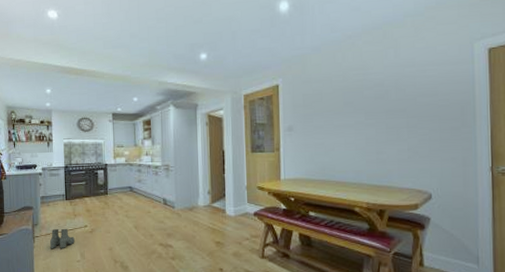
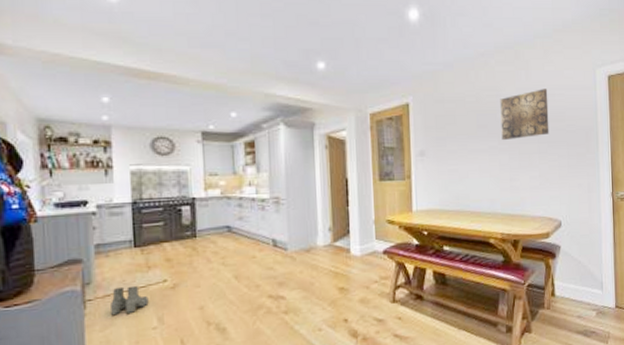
wall art: none [367,65,420,115] -> present [500,89,550,140]

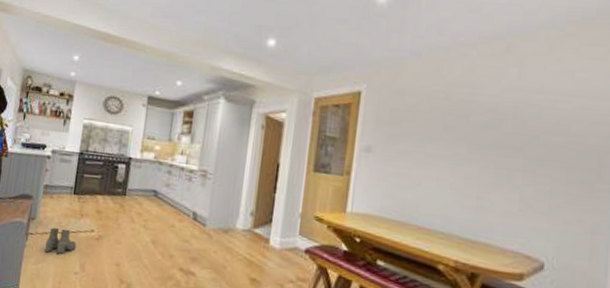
wall art: present [500,89,550,140] -> none [473,92,548,151]

